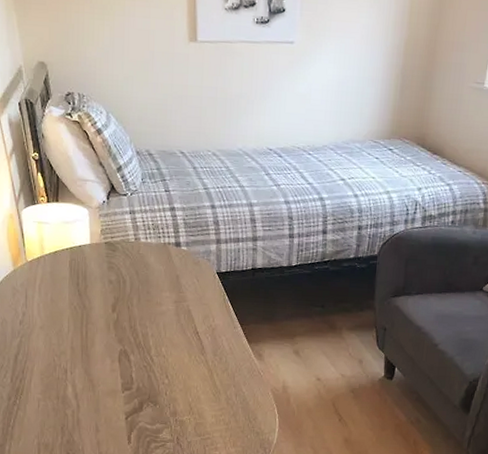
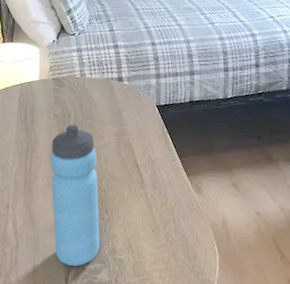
water bottle: none [107,290,161,427] -> present [50,124,100,267]

